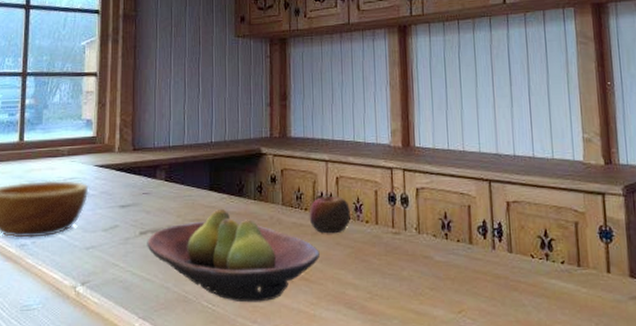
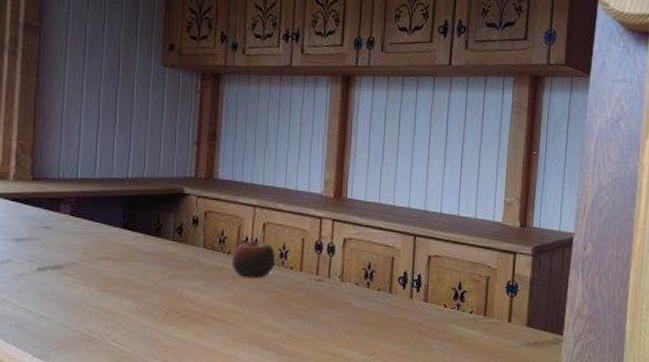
fruit bowl: present [147,208,320,303] -> none [46,247,240,343]

